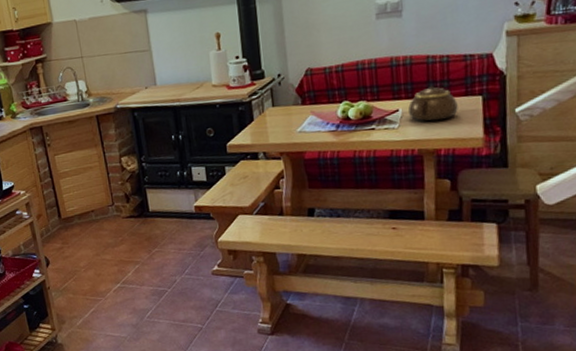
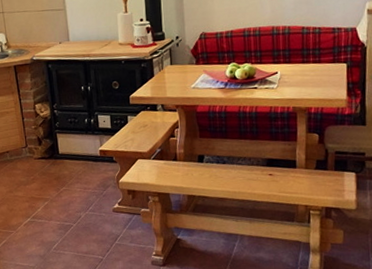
teapot: present [407,85,458,121] -> none [285,52,327,83]

